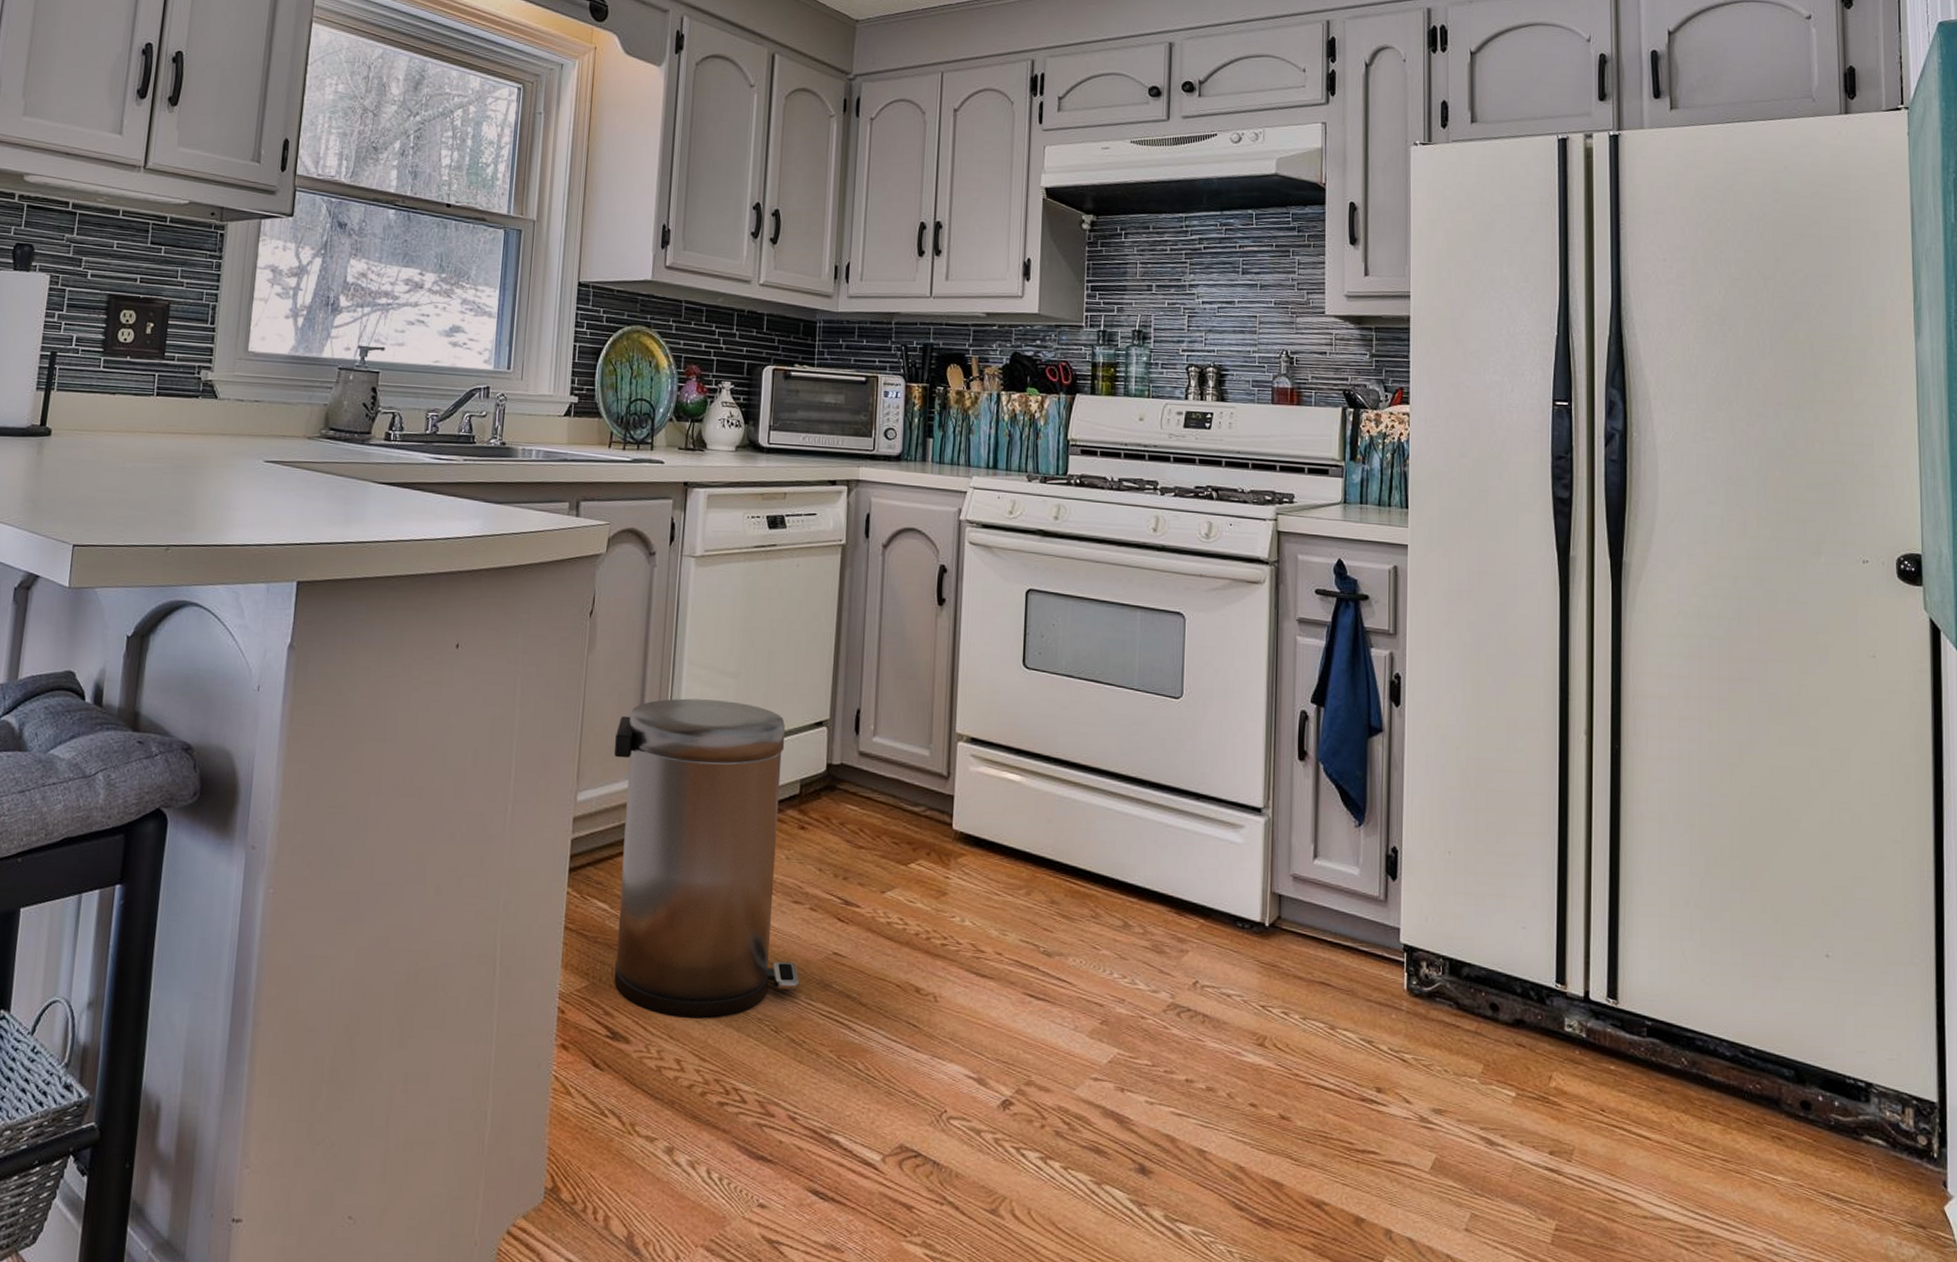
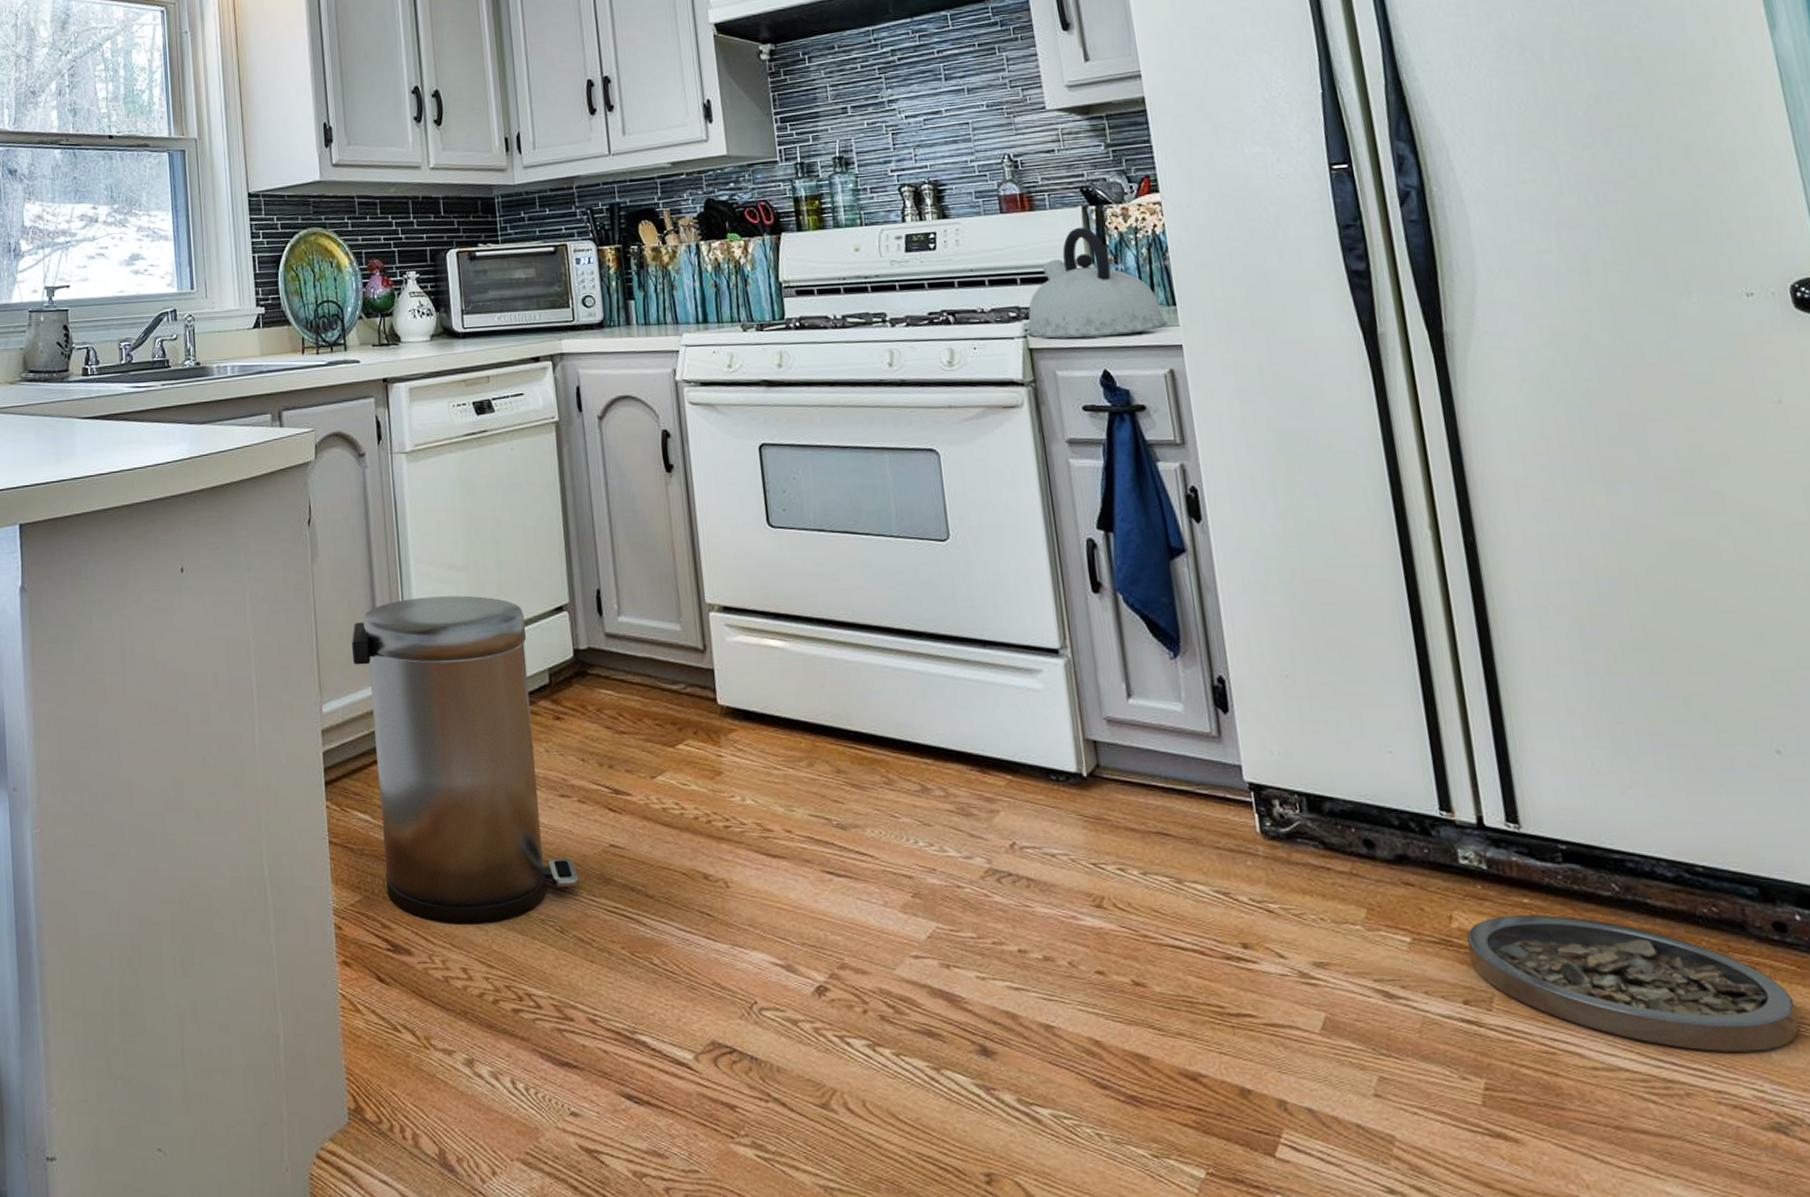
kettle: none [1278,426,1398,529] -> present [1027,227,1168,339]
pet bowl: none [1560,1079,1807,1211] -> present [1466,915,1799,1052]

